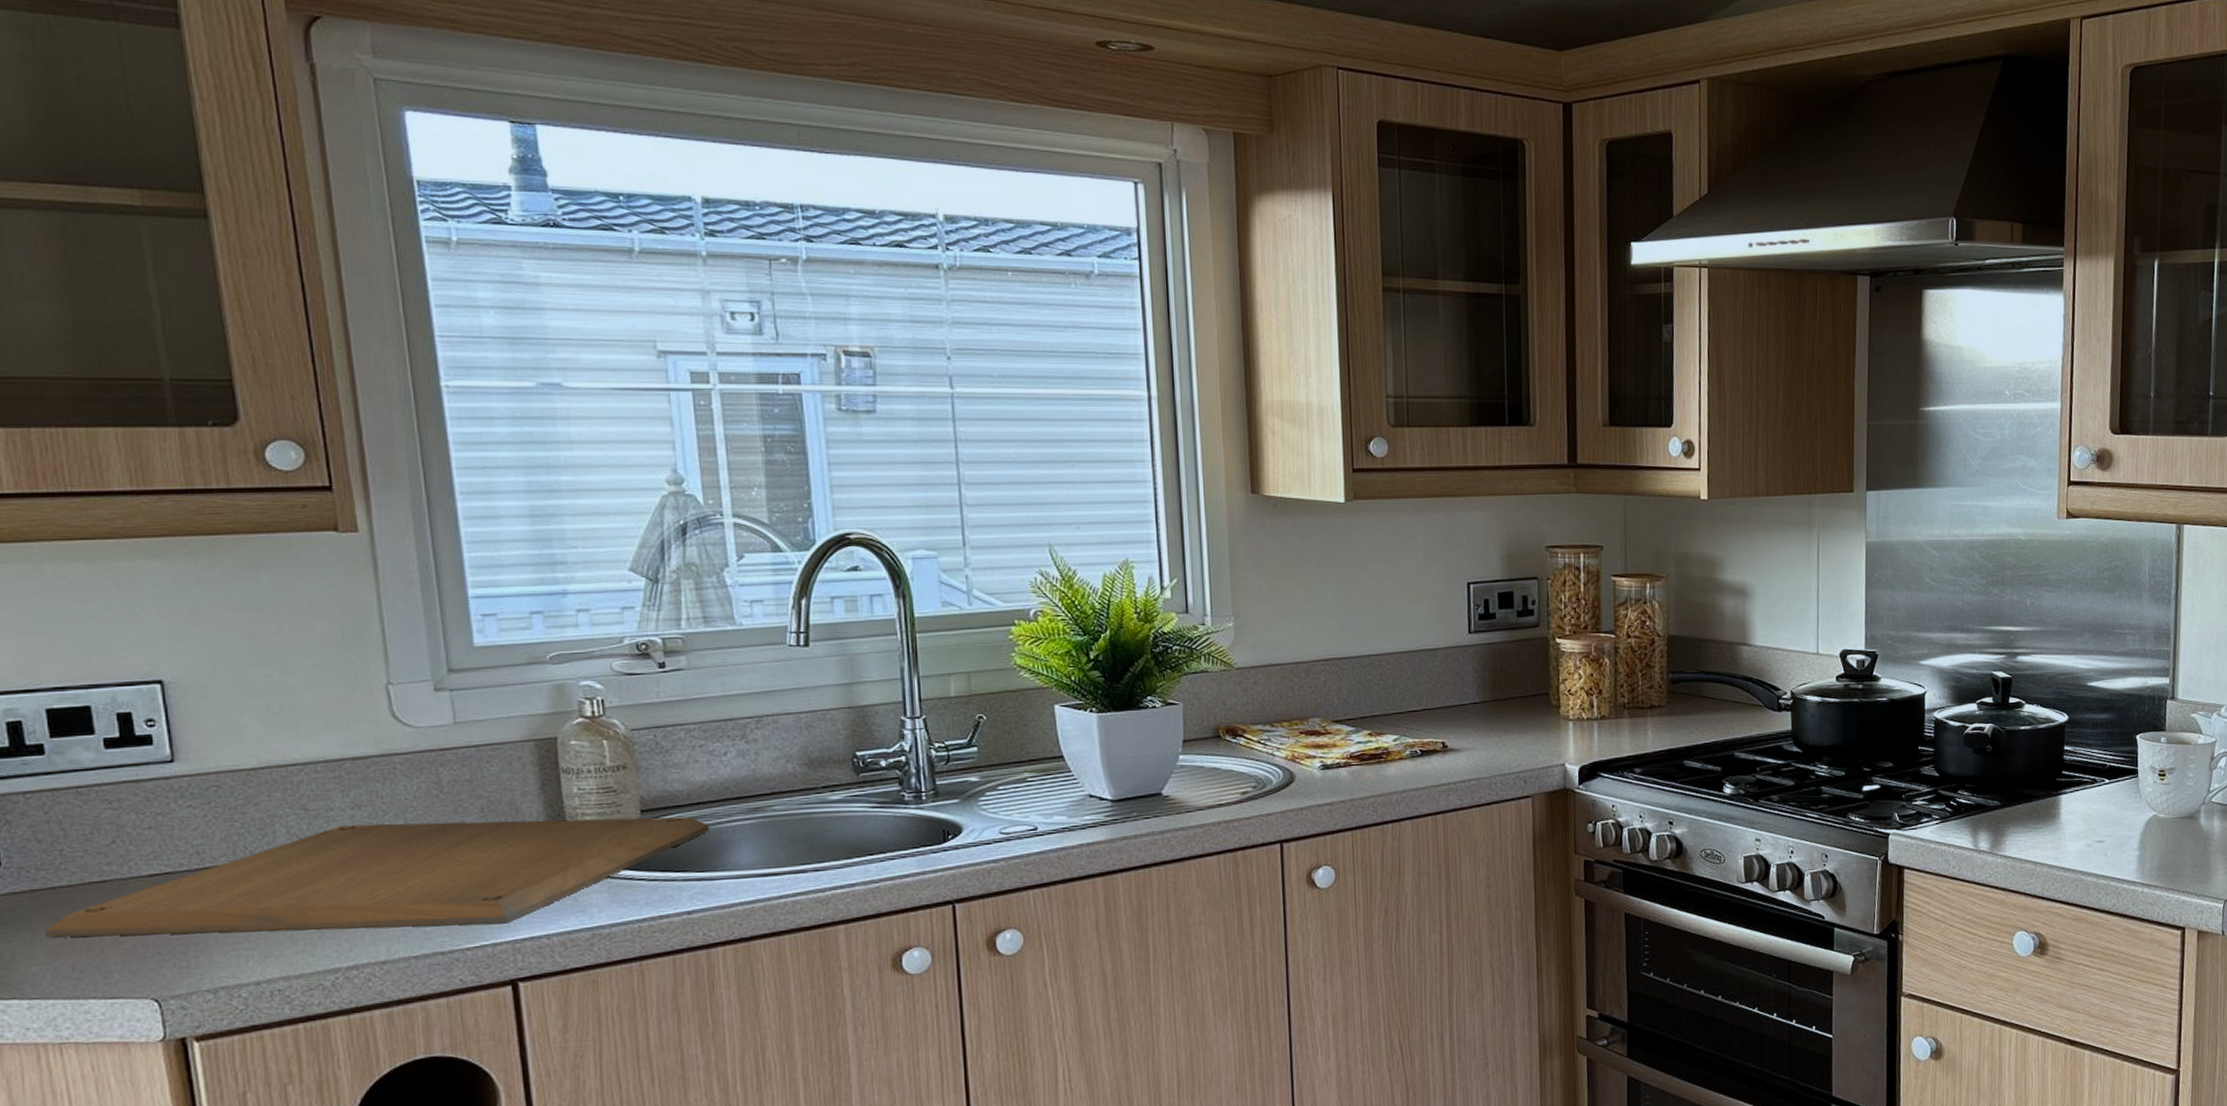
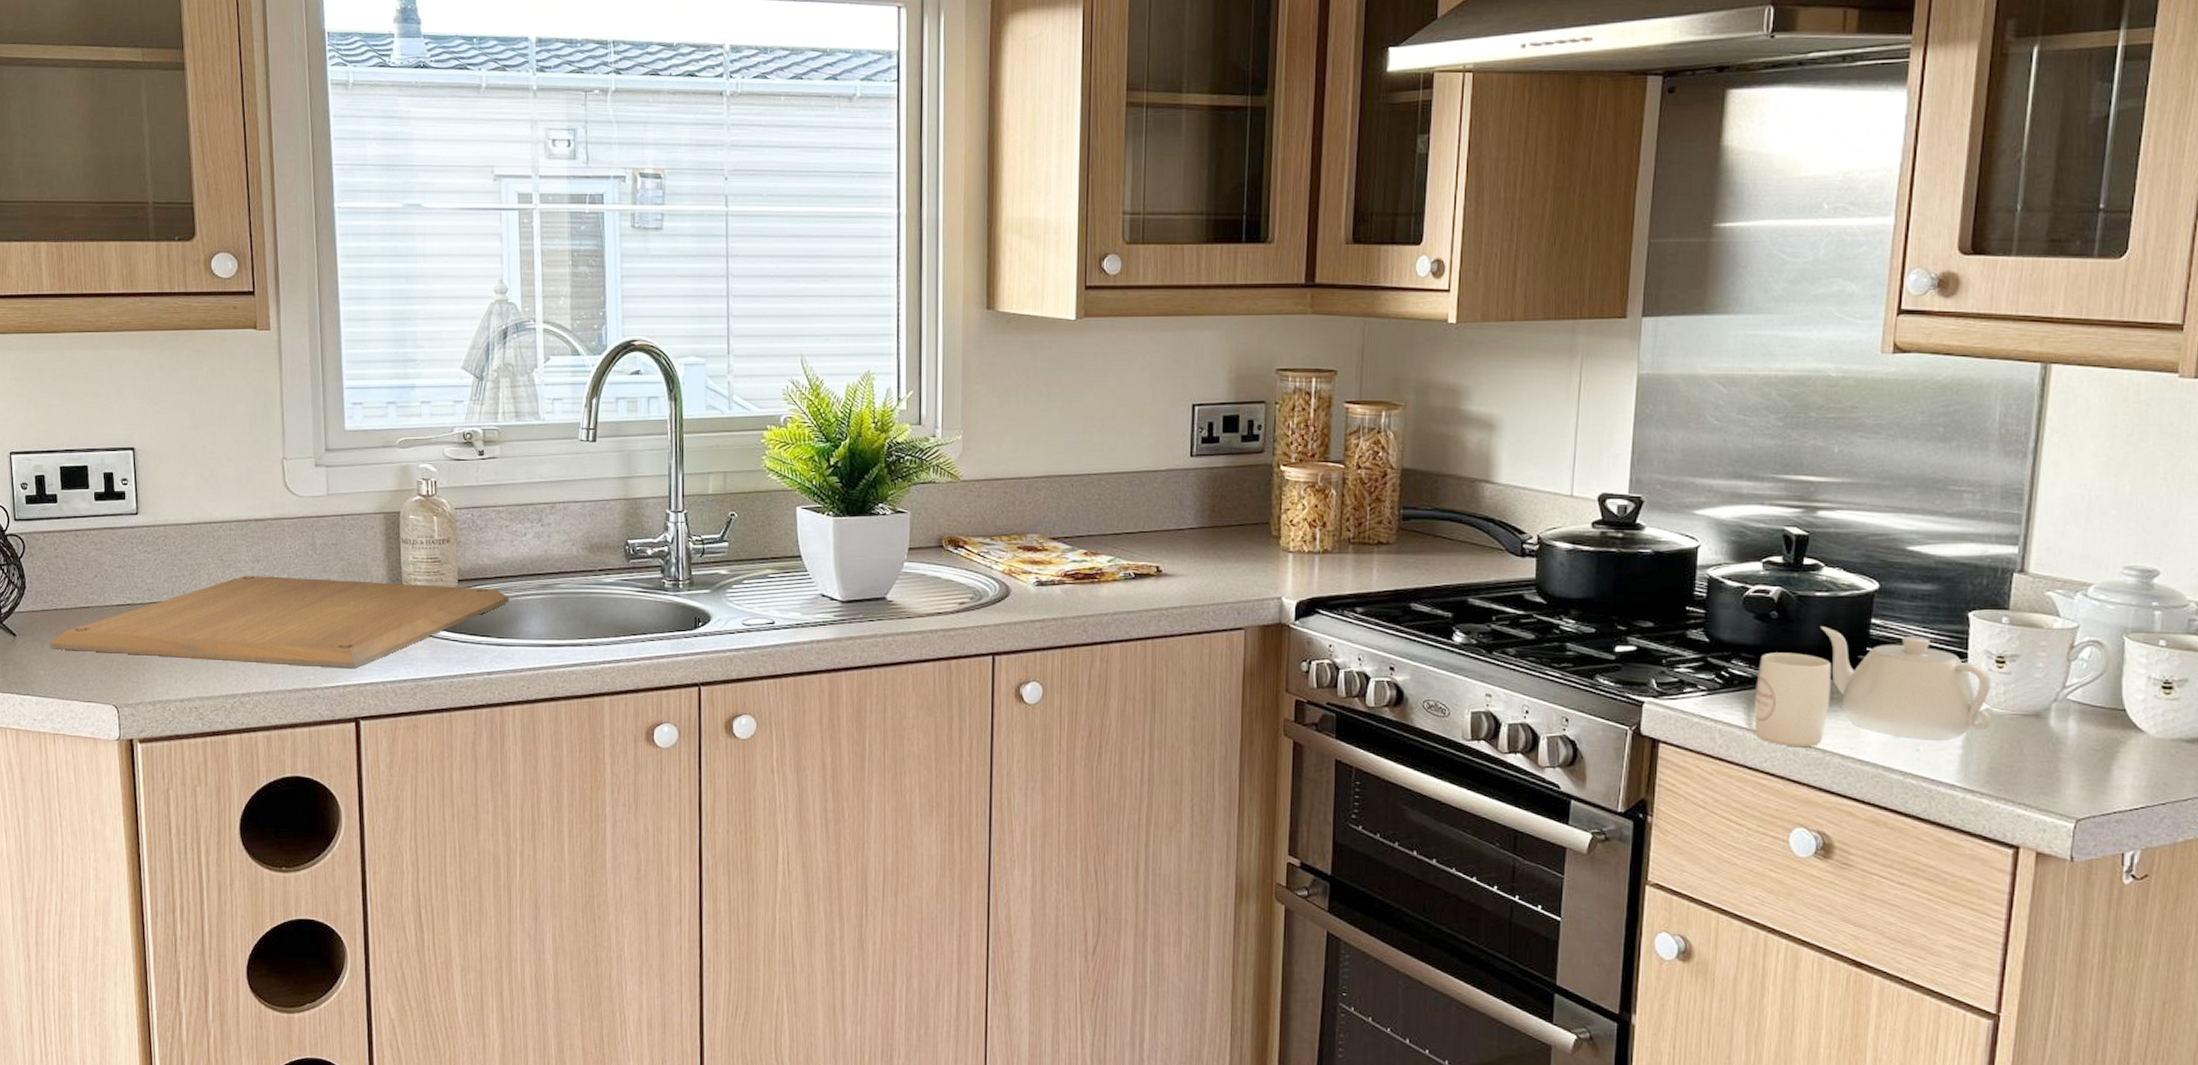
mug: none [1978,780,2037,862] -> present [1754,652,1831,747]
teapot: none [2025,755,2159,847] -> present [1819,626,1992,742]

